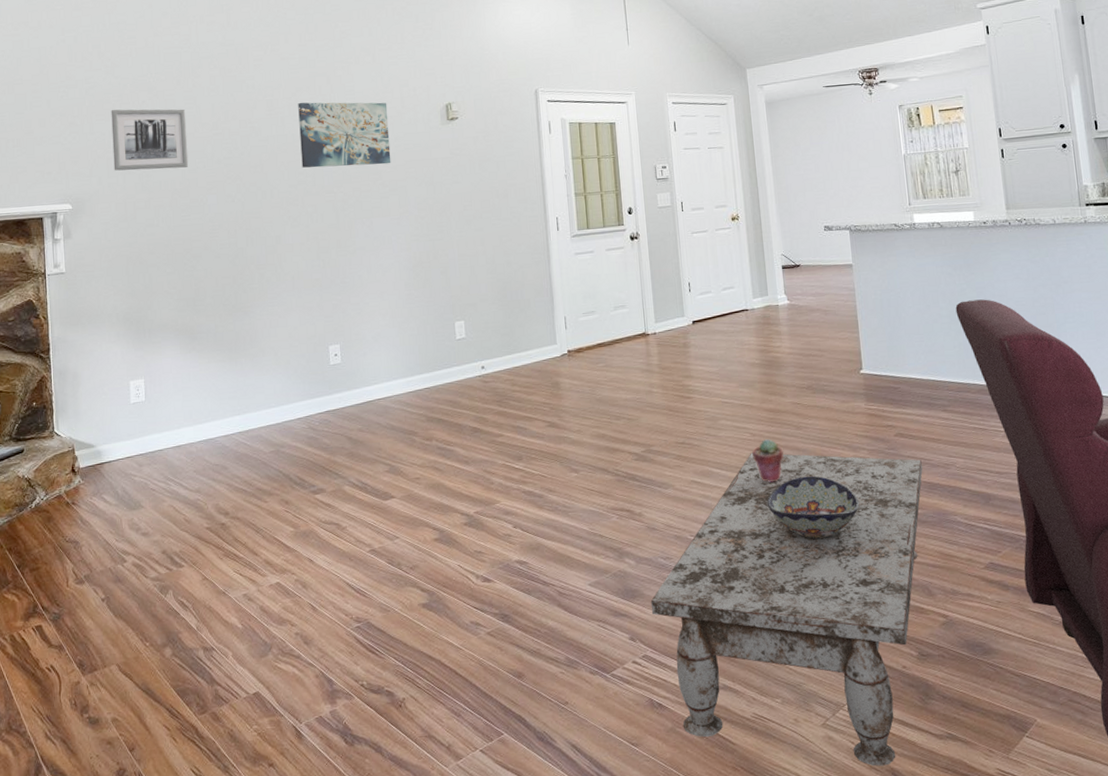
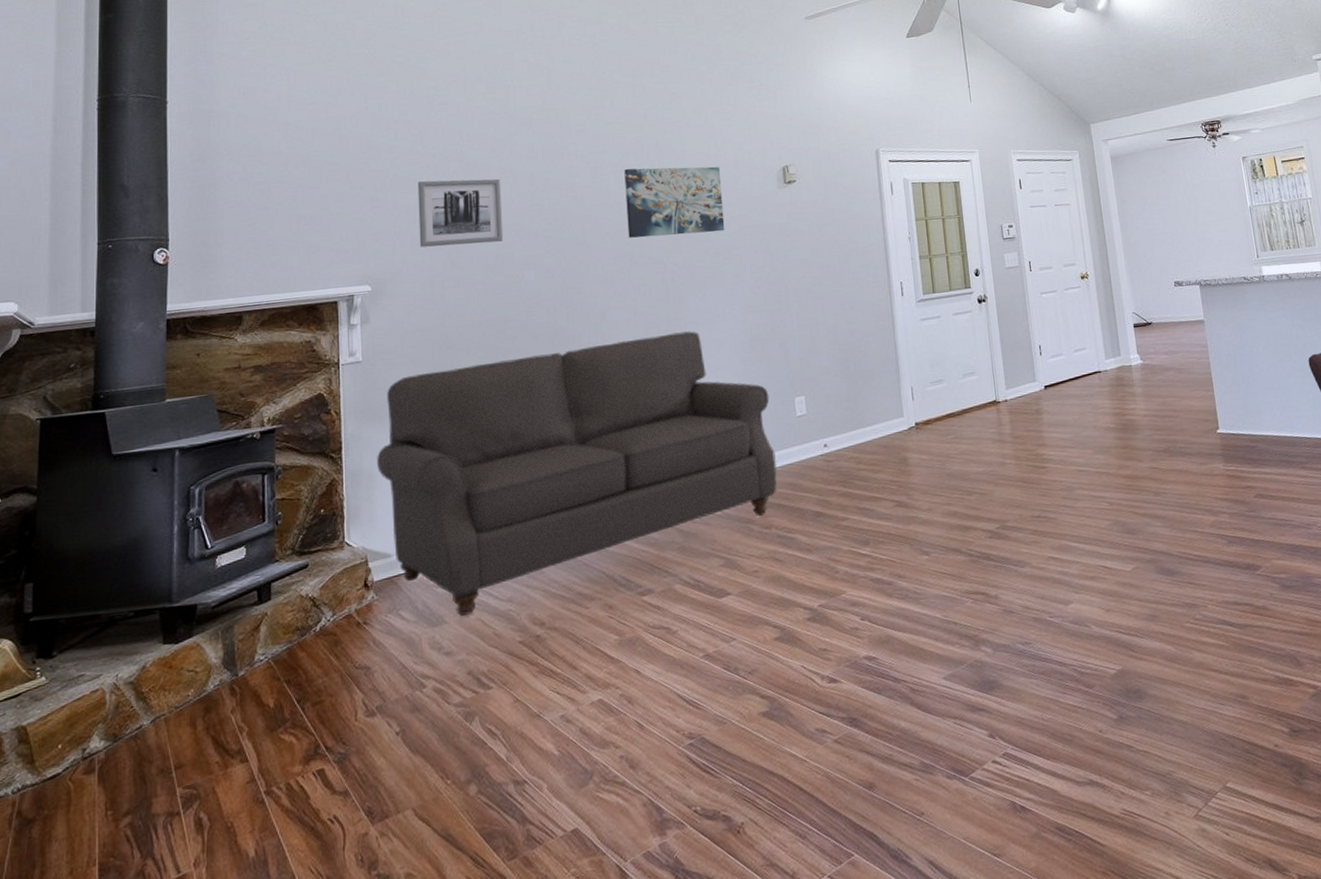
sofa: none [80,256,438,502] -> present [377,330,777,616]
coffee table: present [650,452,923,767] -> none [1009,520,1285,859]
potted succulent: present [752,439,784,483] -> none [1110,507,1143,554]
decorative bowl: present [766,476,860,539] -> none [1127,544,1223,613]

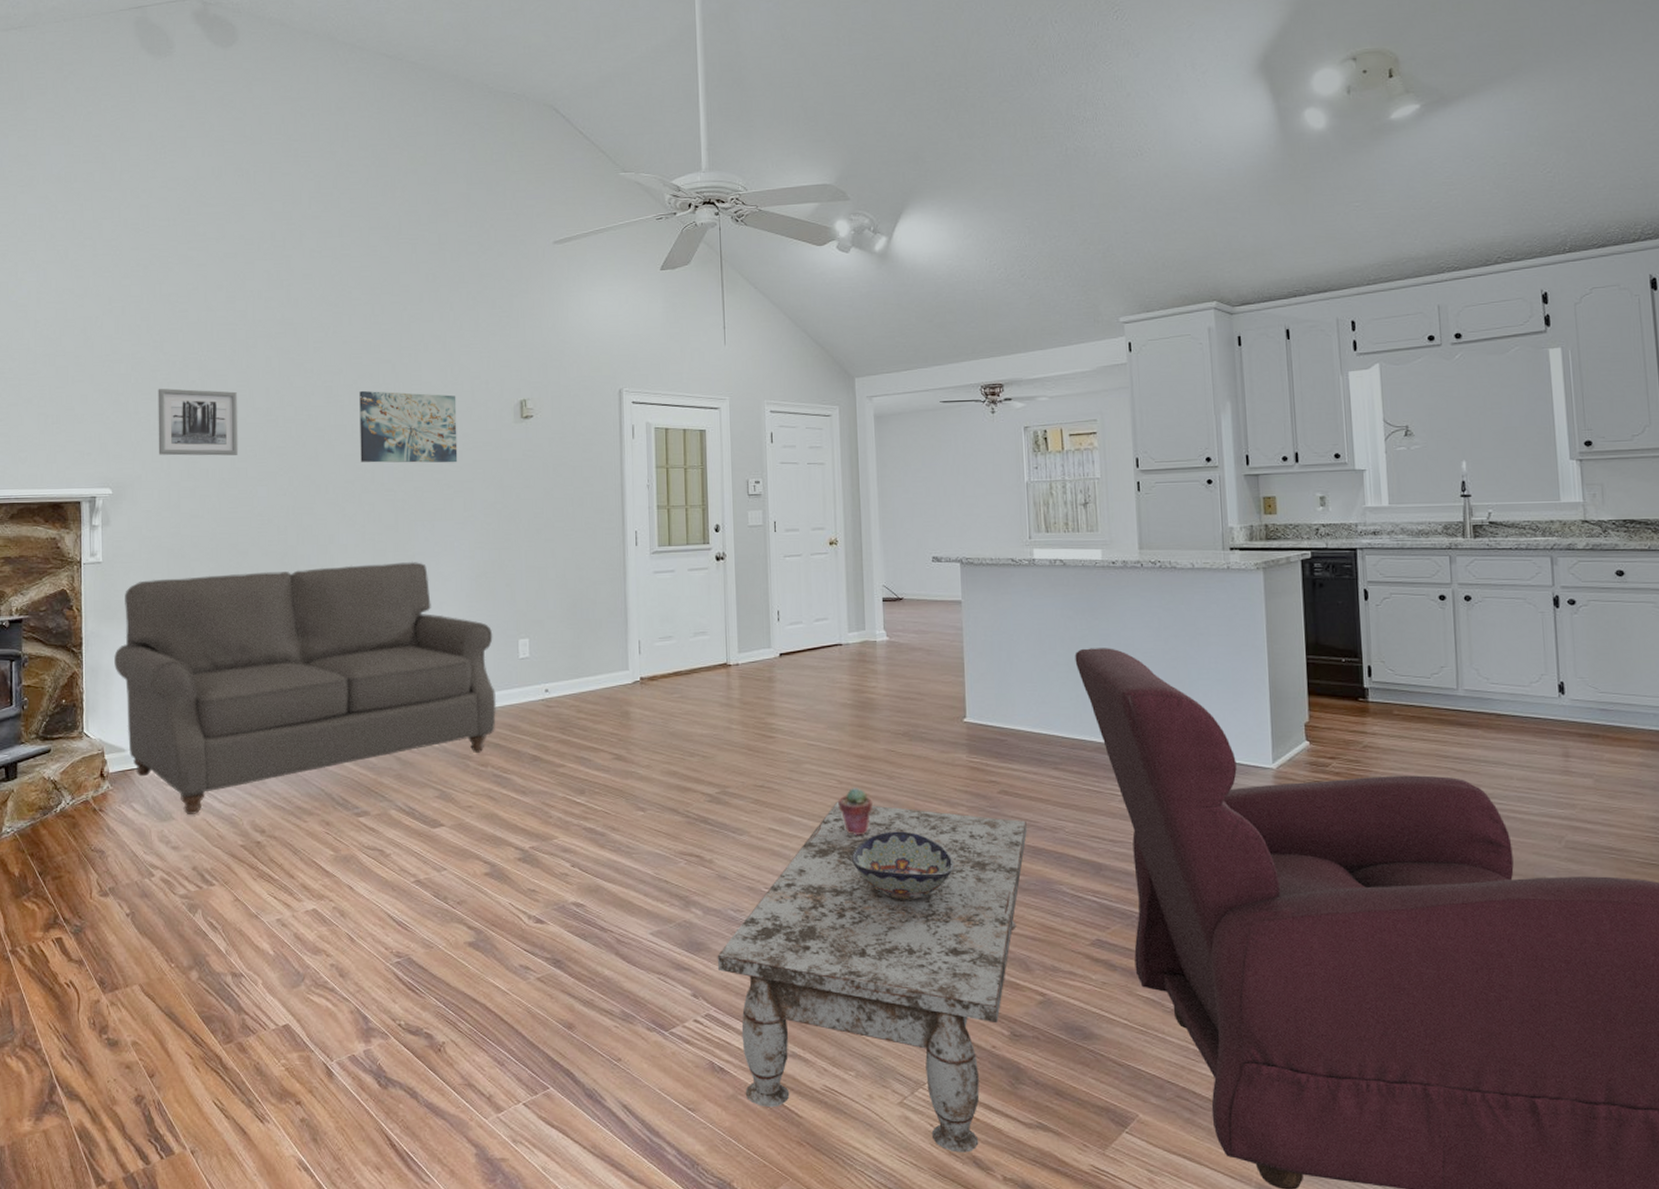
coffee table: none [1009,520,1285,859] -> present [717,801,1027,1153]
potted succulent: none [1110,507,1143,554] -> present [838,788,873,835]
decorative bowl: none [1127,544,1223,613] -> present [851,831,955,900]

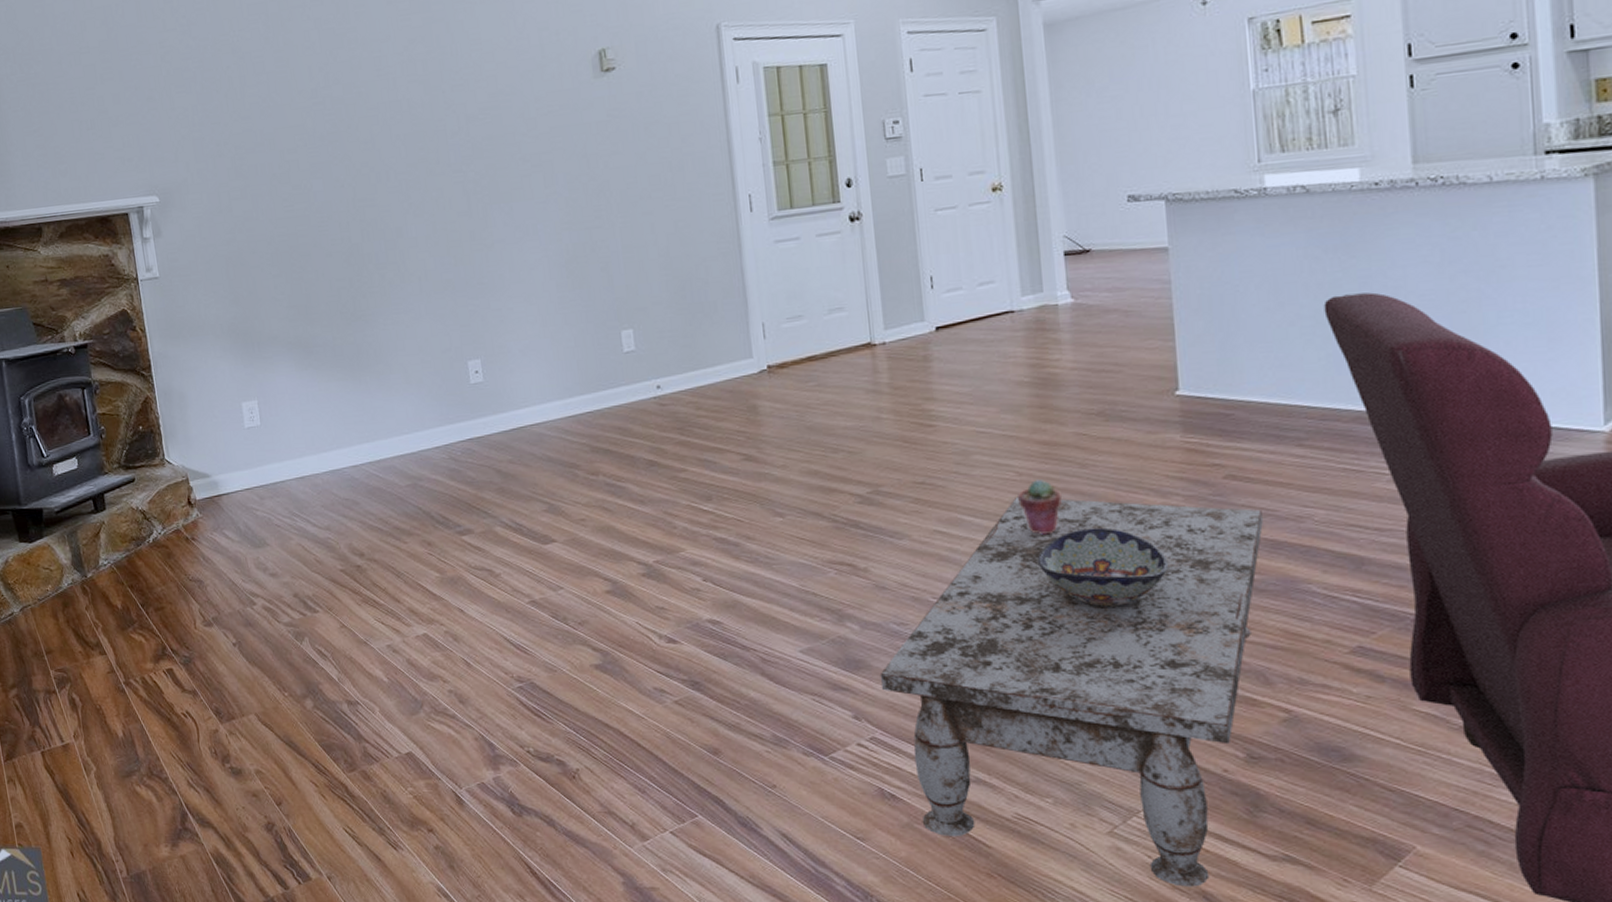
sofa: present [114,561,497,814] -> none [185,250,603,540]
wall art: present [158,388,239,456] -> none [192,74,287,154]
wall art: present [359,390,458,463] -> none [412,52,532,142]

